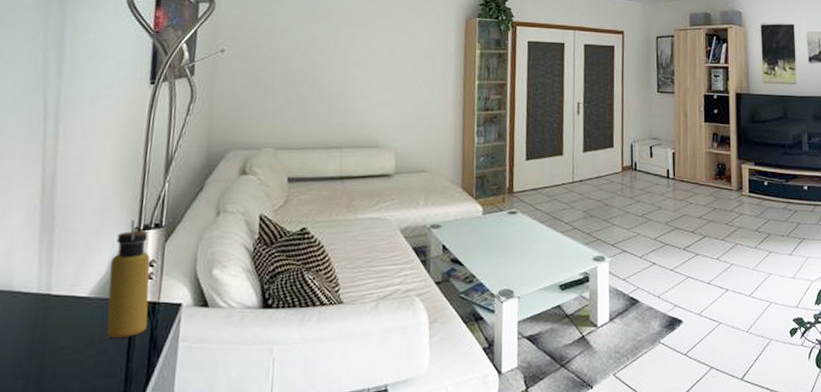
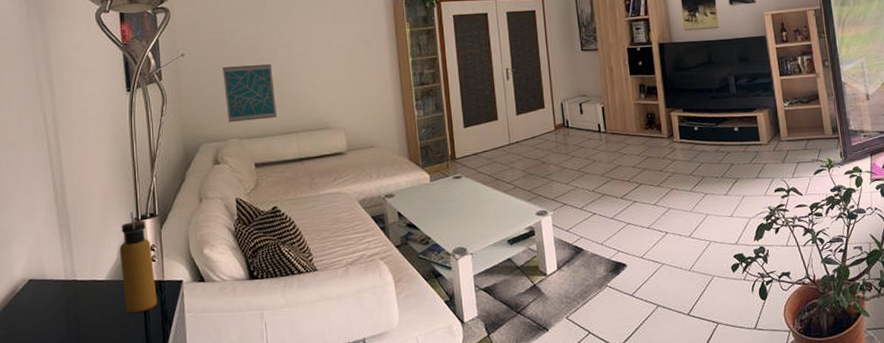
wall art: none [263,69,323,131] -> present [222,64,277,123]

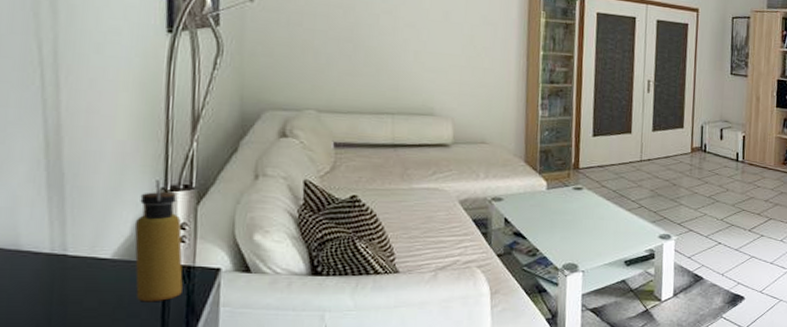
wall art: present [222,64,277,123] -> none [303,24,371,94]

